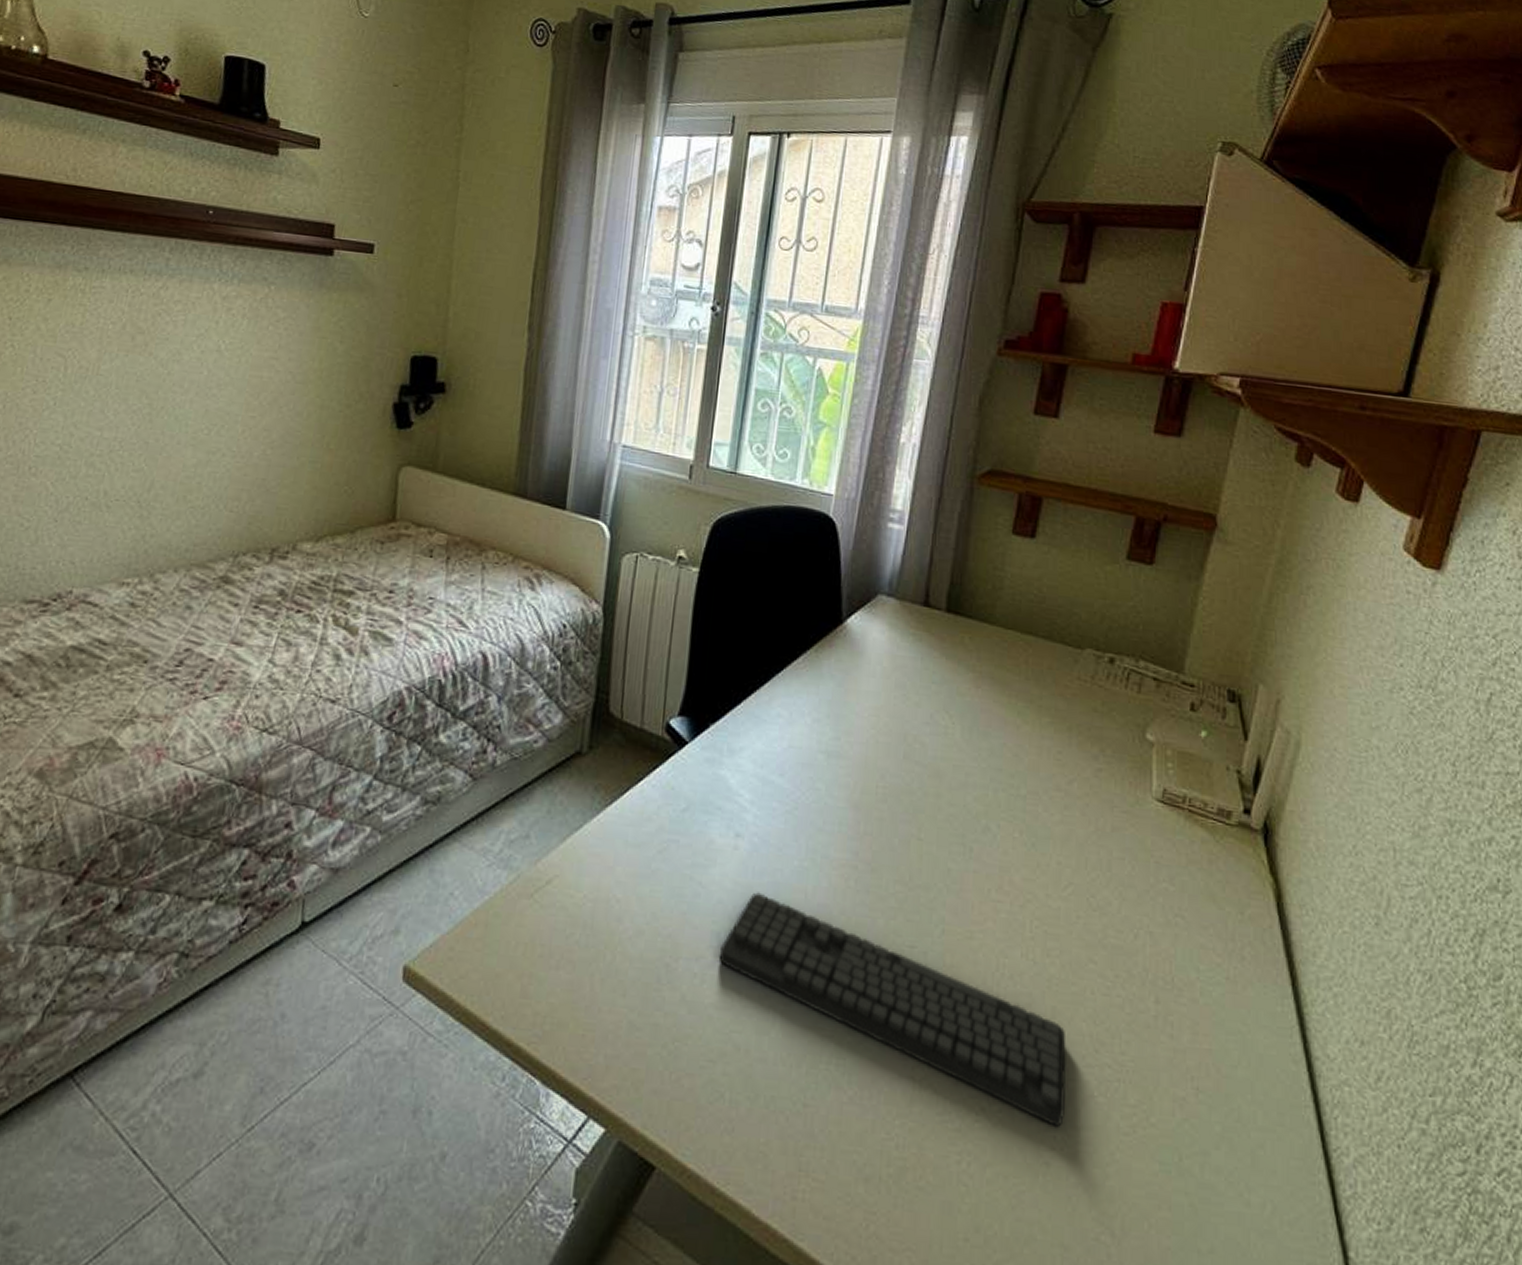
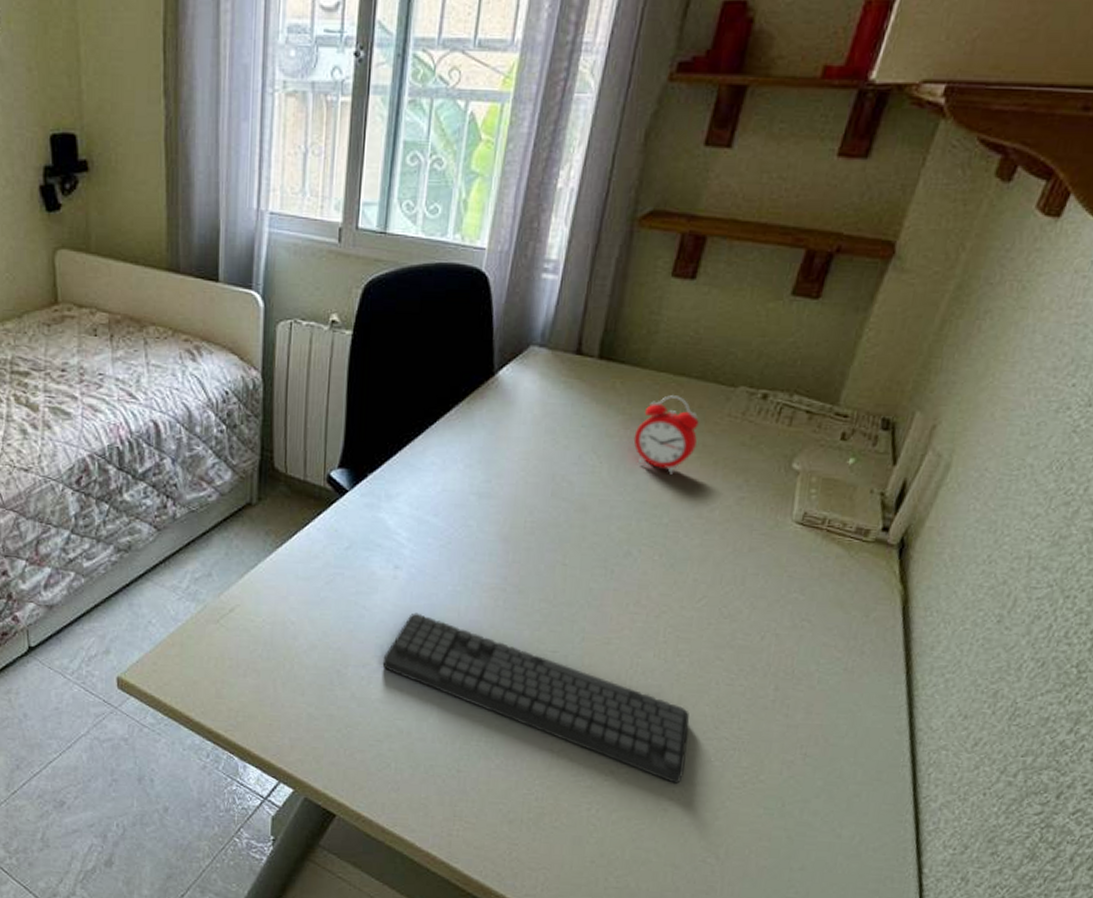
alarm clock: none [985,654,1049,740] -> present [633,395,699,474]

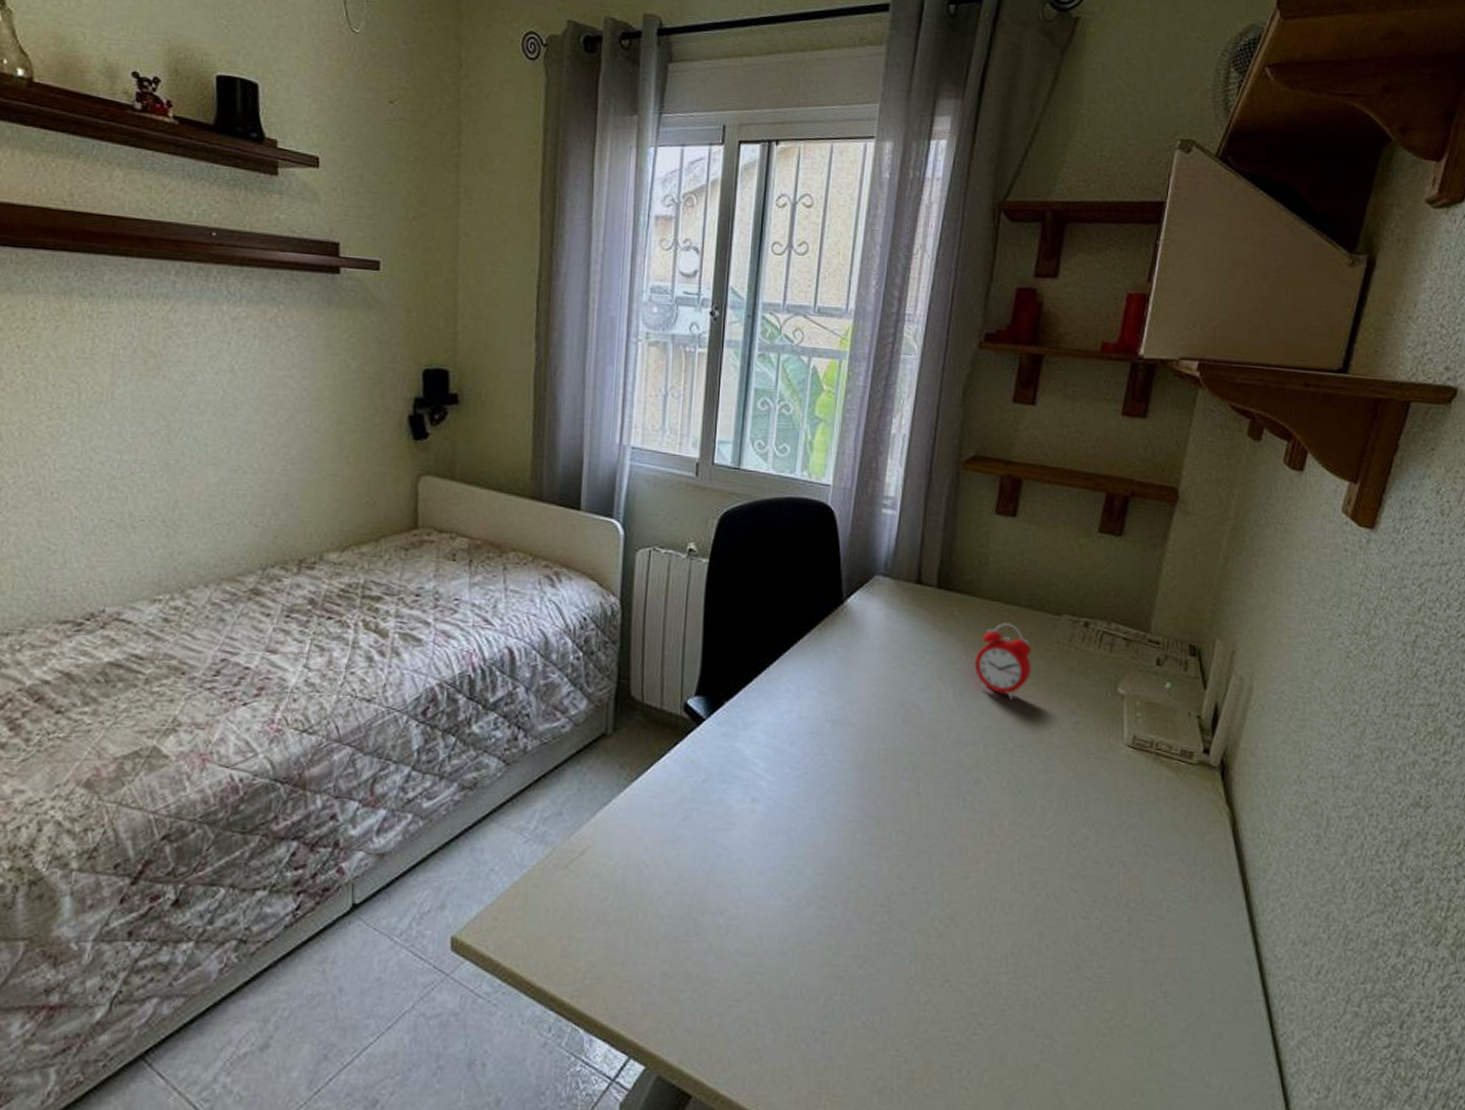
keyboard: present [382,612,690,784] -> none [741,850,1052,1034]

